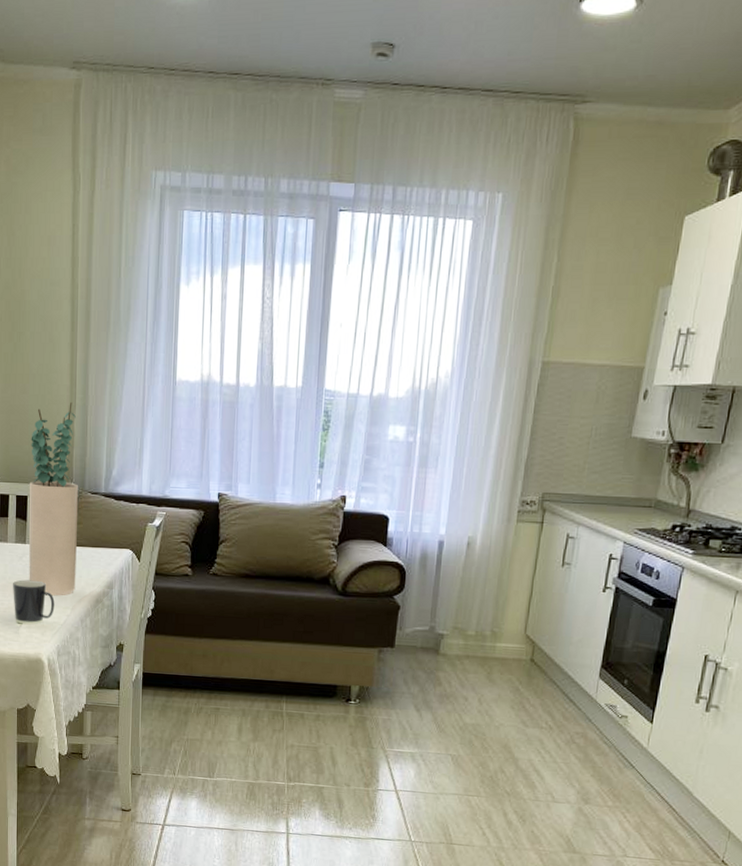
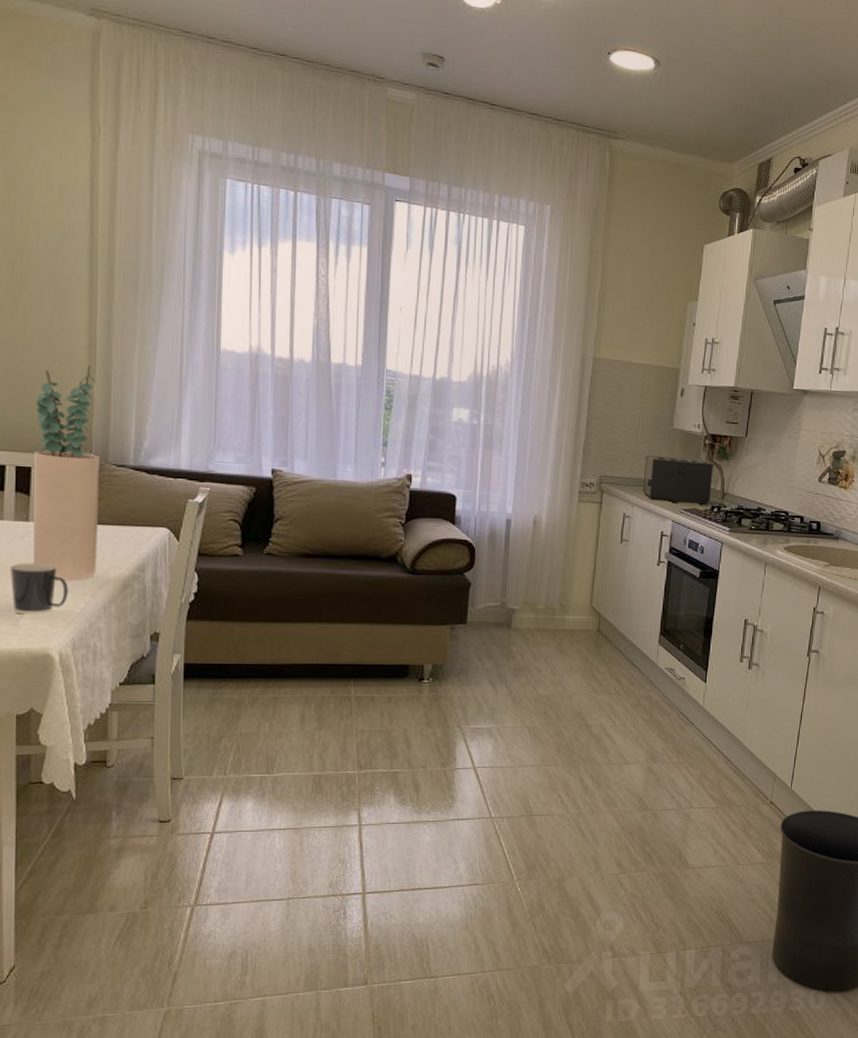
toaster: none [590,469,679,524] -> present [642,455,714,505]

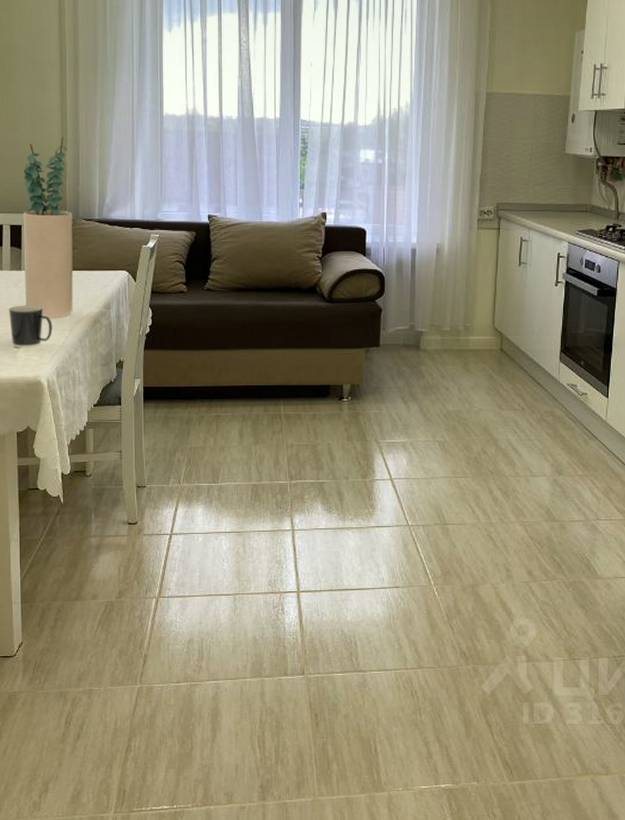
toaster: present [642,455,714,505] -> none [538,181,608,225]

